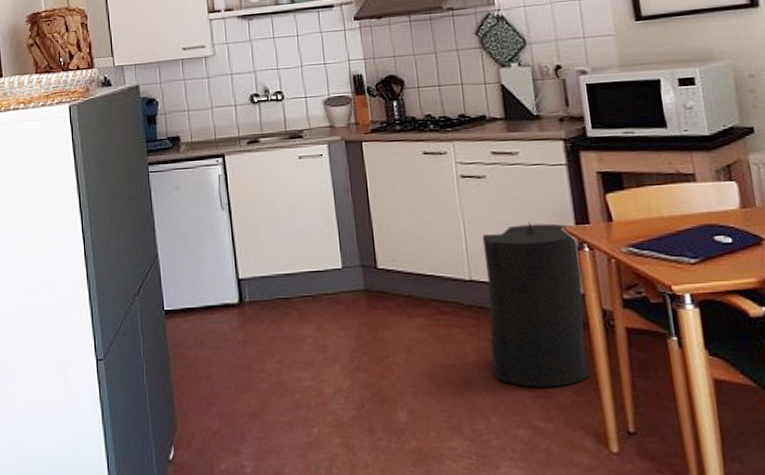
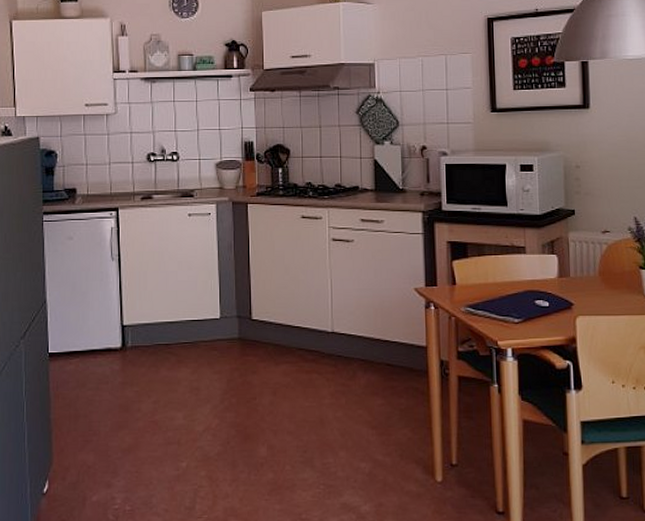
trash can: present [482,221,589,388] -> none [345,282,426,427]

